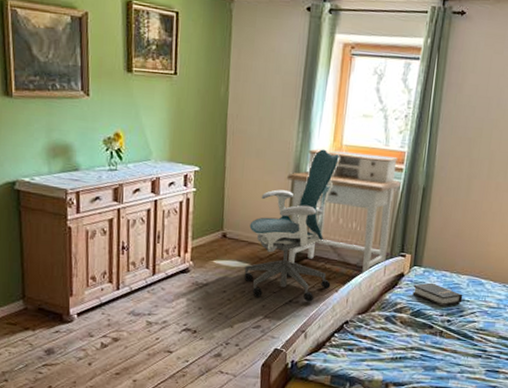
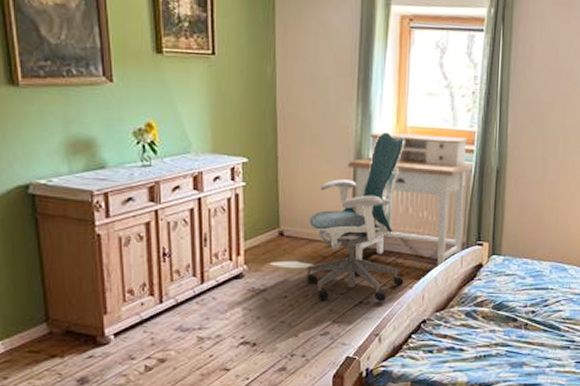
hardback book: present [412,282,463,307] -> none [493,272,546,297]

